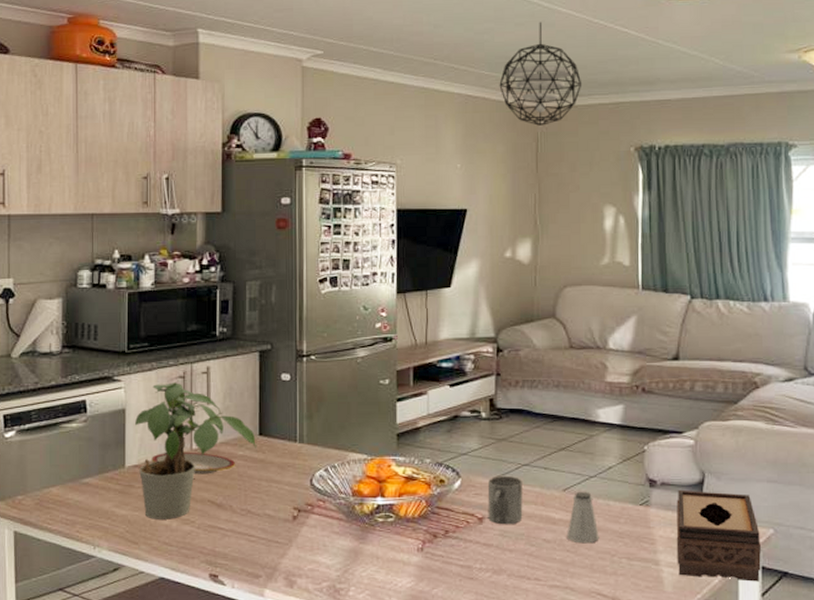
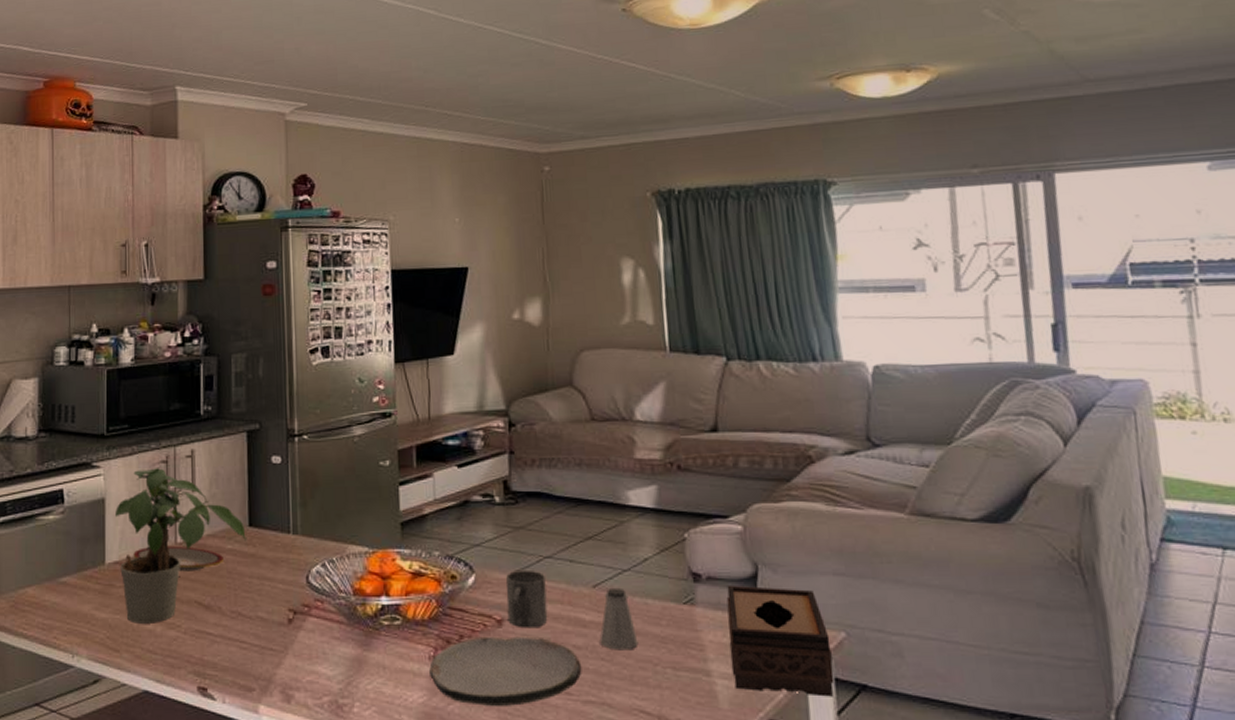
plate: none [417,532,550,590] -> present [429,636,582,706]
pendant light: present [499,21,582,126] -> none [497,60,589,173]

